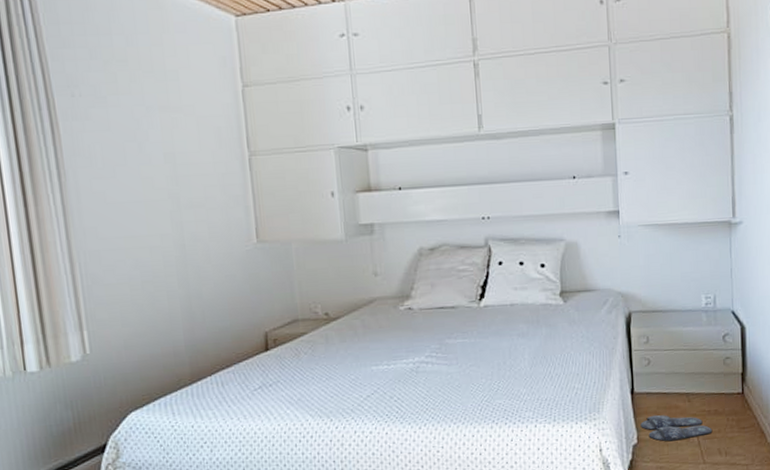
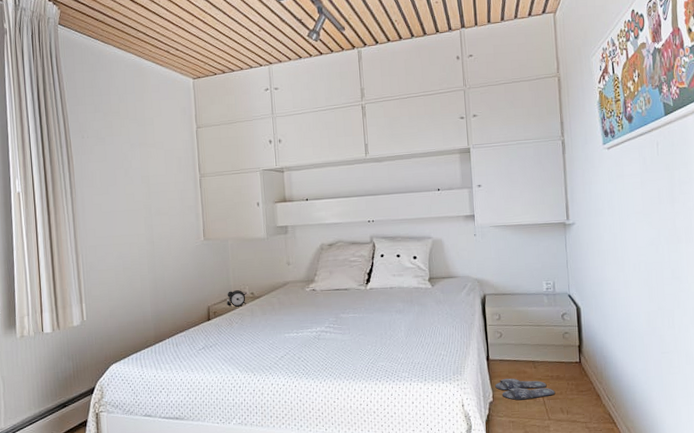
alarm clock: none [291,309,319,332] -> present [226,289,247,307]

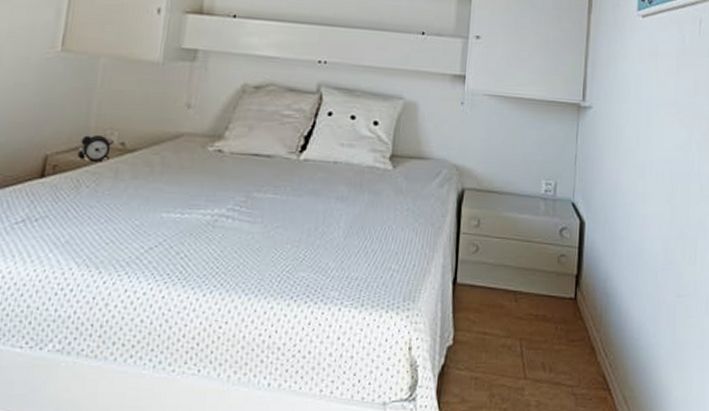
slippers: present [495,378,556,401] -> none [458,312,538,347]

